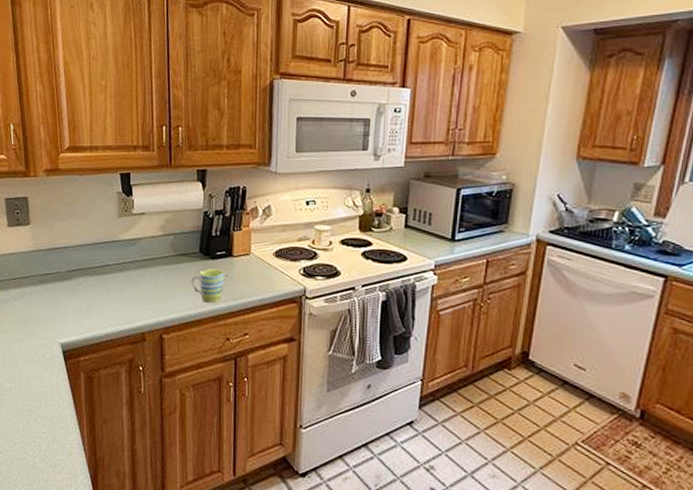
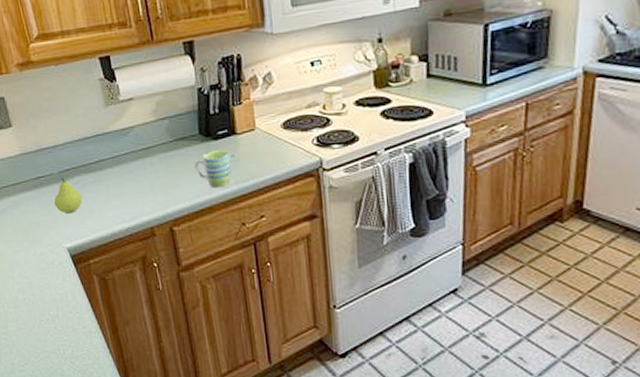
fruit: none [56,276,83,311] -> present [54,177,83,214]

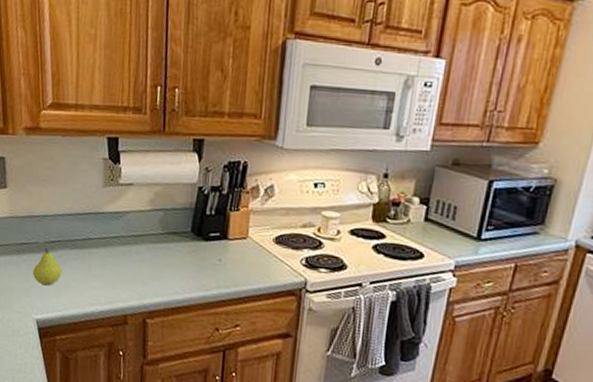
mug: present [194,150,231,188] -> none [180,251,218,289]

